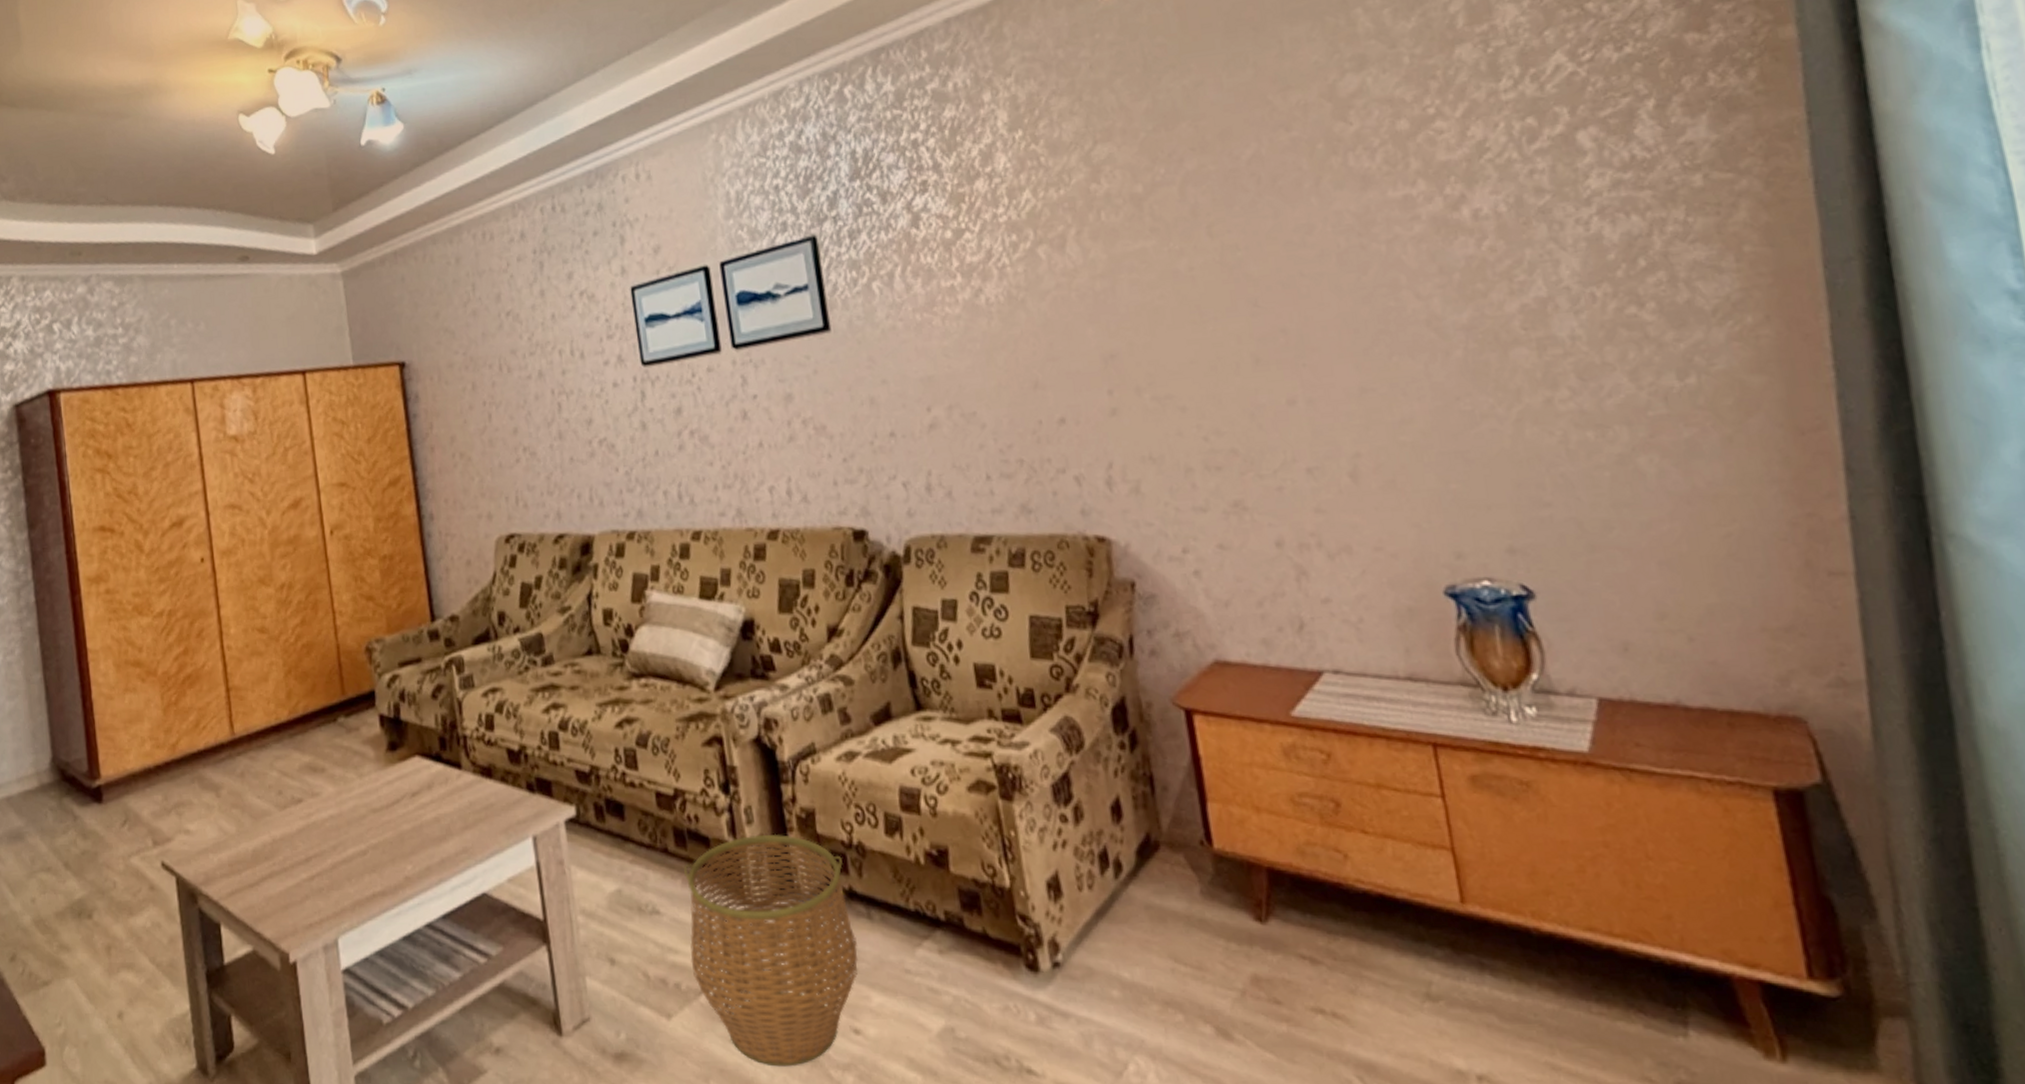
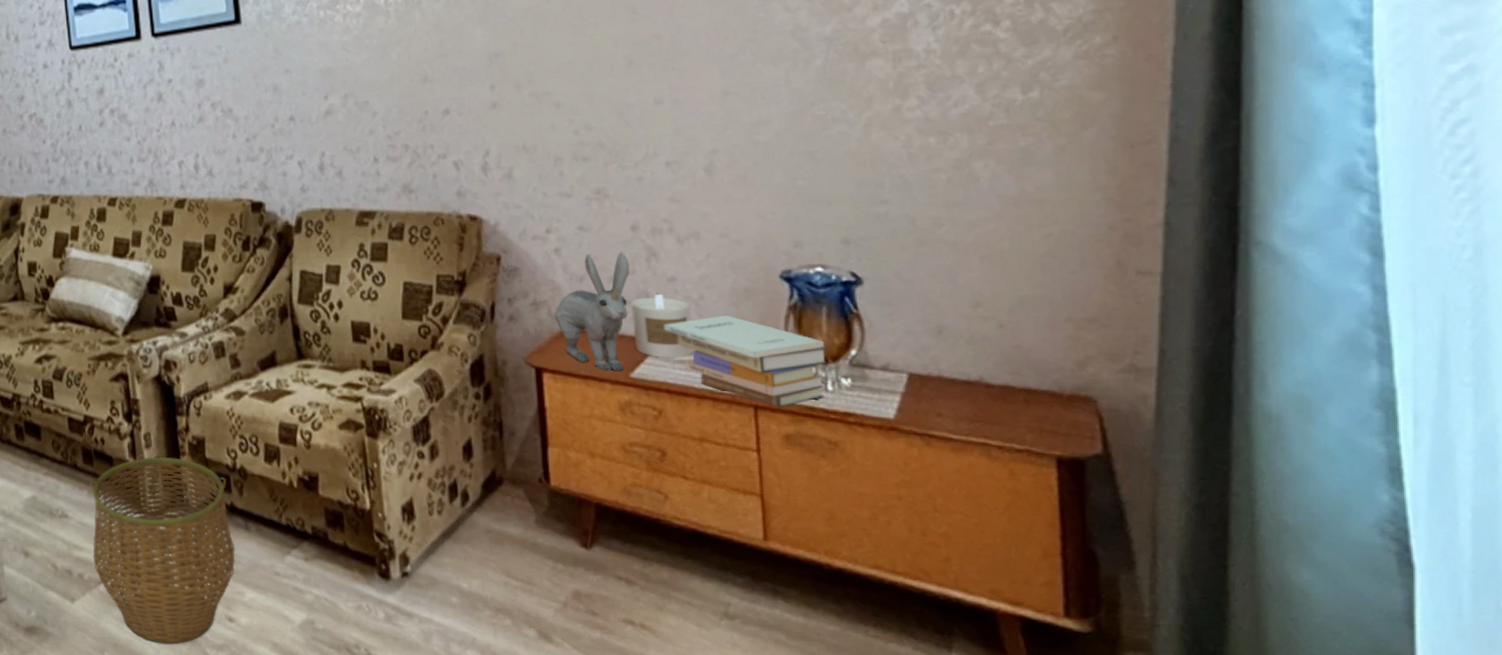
decorative figurine: none [1200,570,1284,711] -> present [554,251,629,372]
candle: none [1283,618,1357,693] -> present [630,294,692,359]
books: none [1323,639,1508,744] -> present [664,315,827,407]

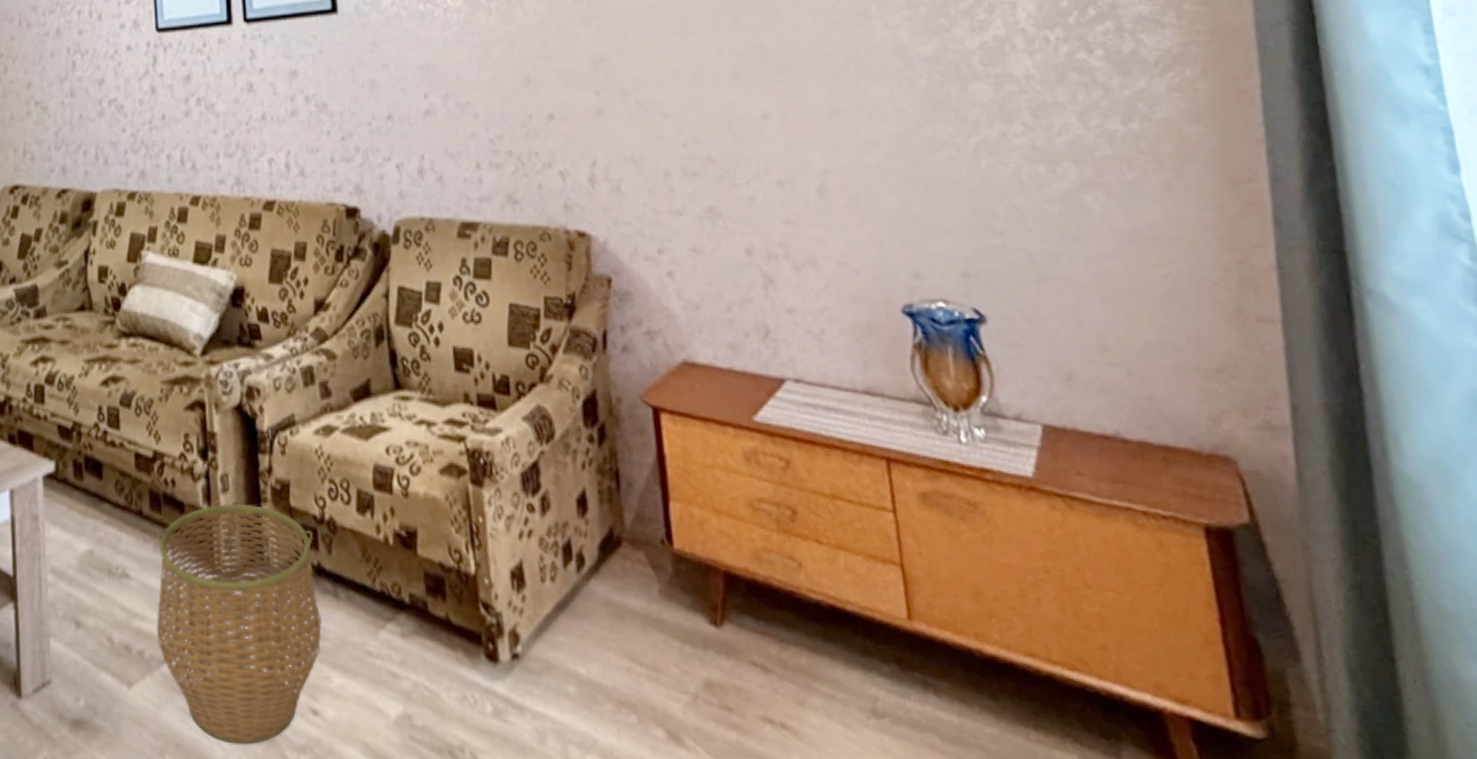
decorative figurine: present [554,251,629,372] -> none [670,277,748,414]
candle: present [630,294,692,359] -> none [749,327,817,401]
books: present [664,315,827,407] -> none [786,352,958,461]

